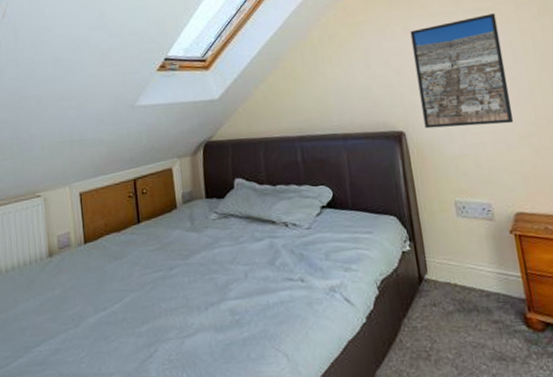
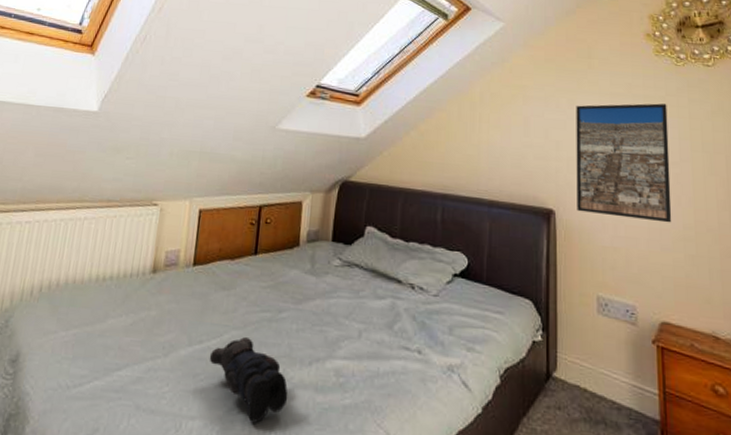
bear: none [115,296,193,368] -> present [209,336,288,423]

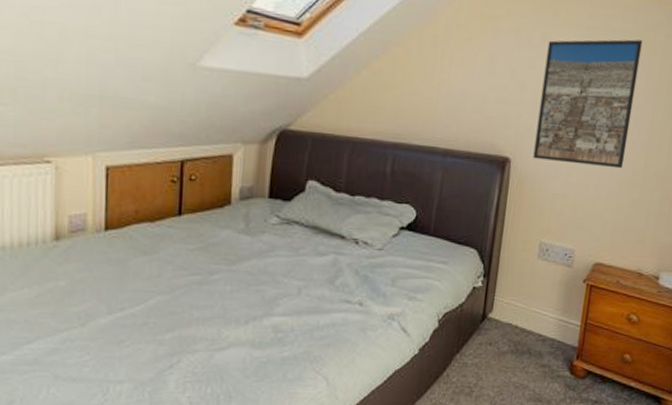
bear: present [209,336,288,423] -> none [133,300,224,381]

